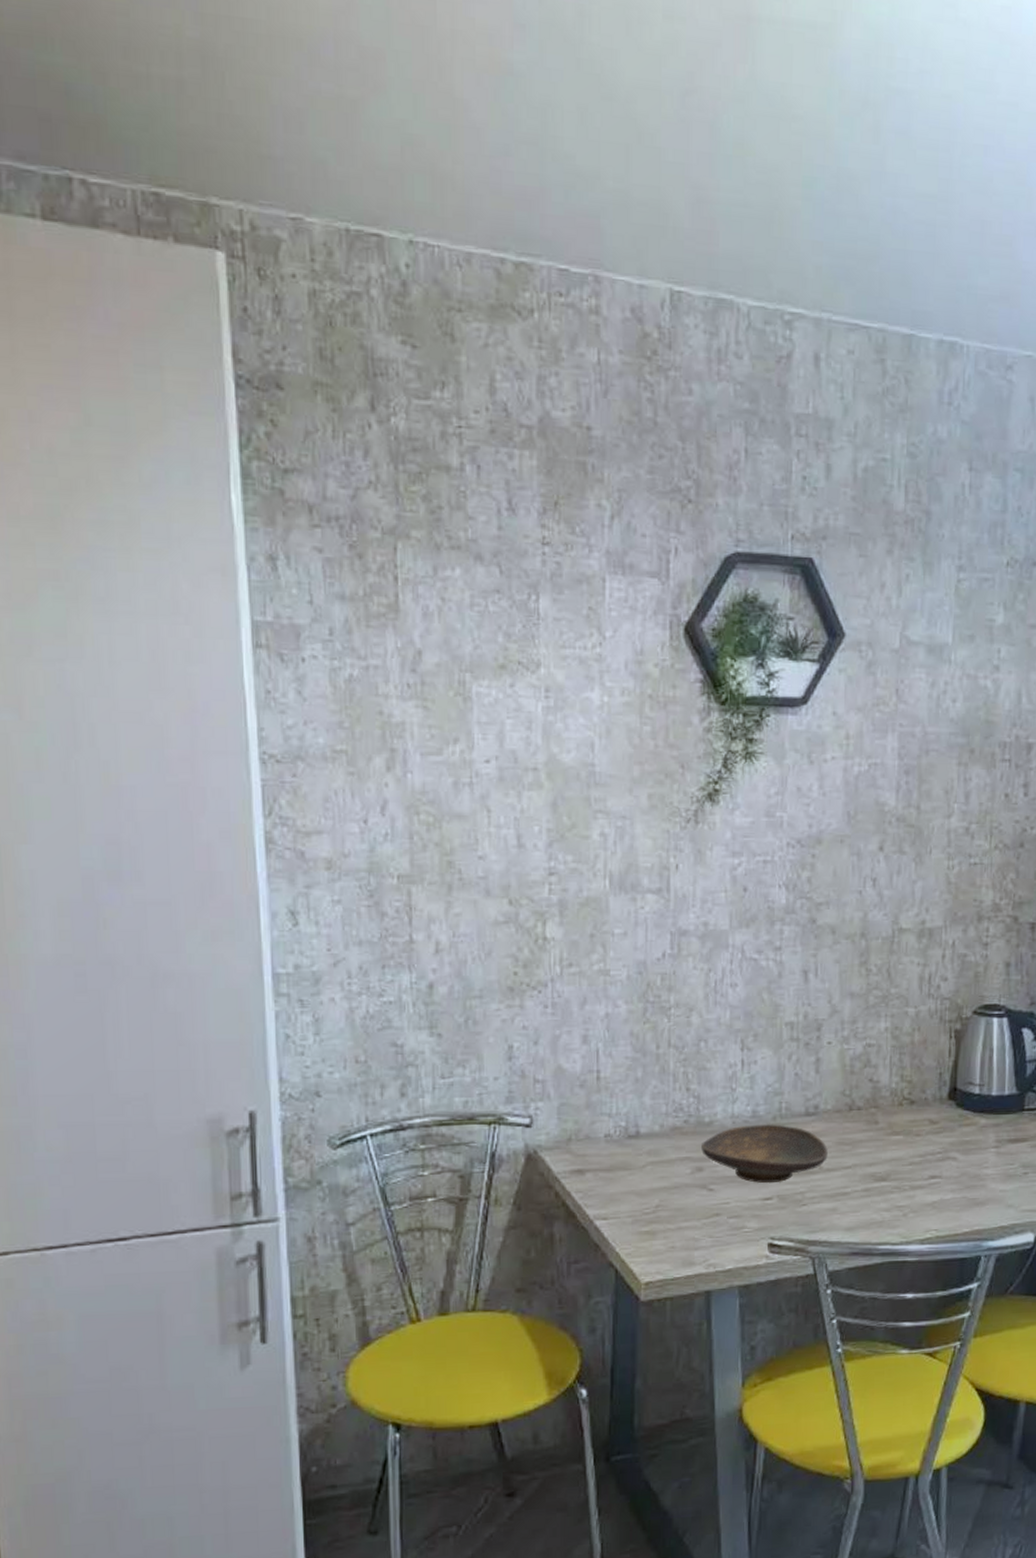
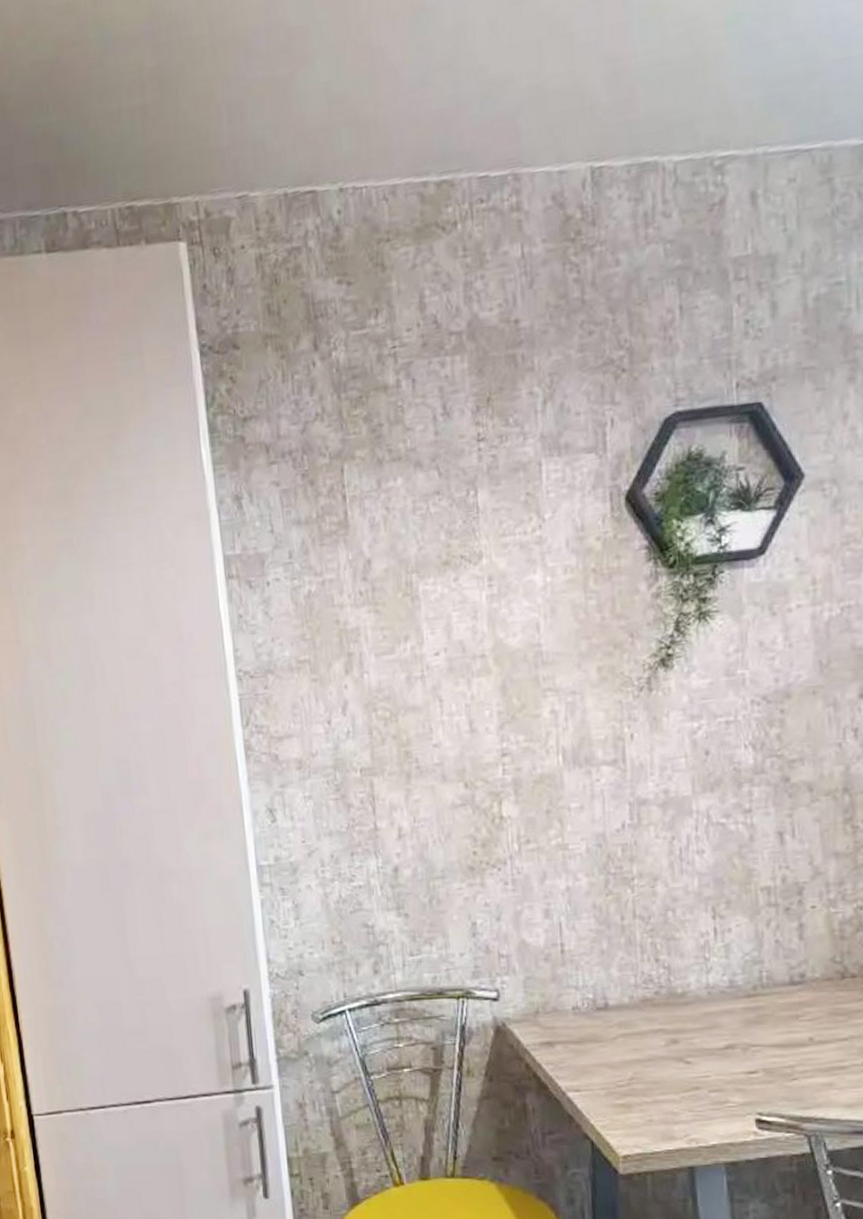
decorative bowl: present [701,1124,828,1184] -> none [675,994,819,1057]

